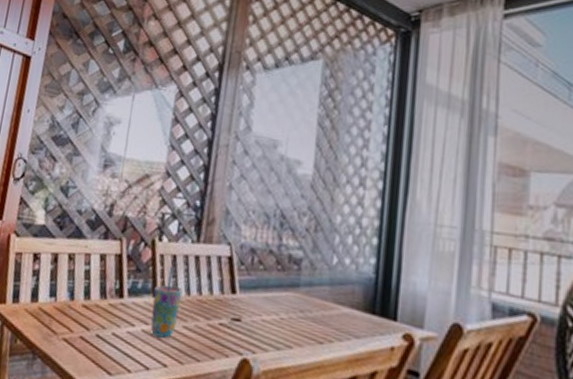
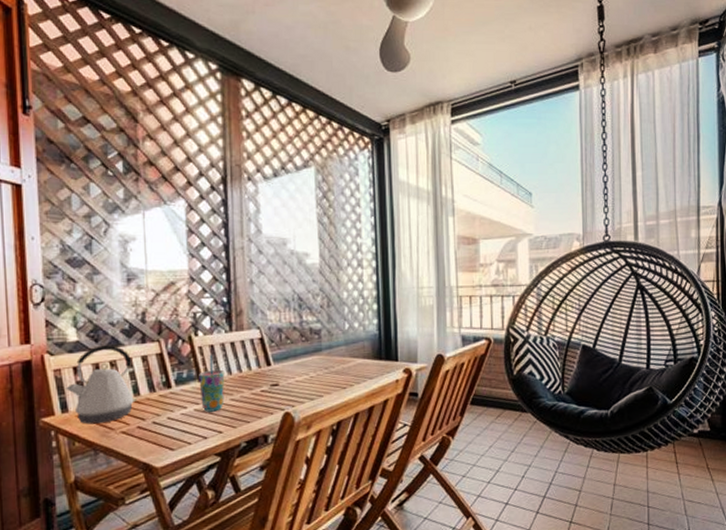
kettle: none [22,234,91,324] -> present [66,345,138,424]

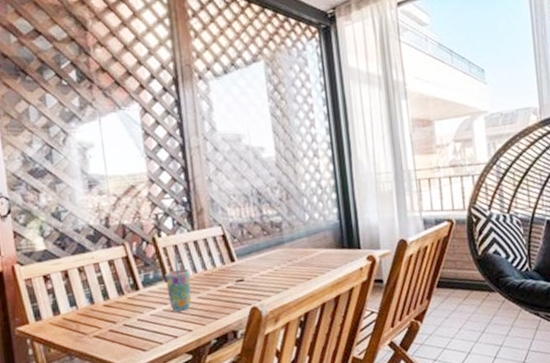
kettle: present [66,345,138,424] -> none [38,251,108,331]

